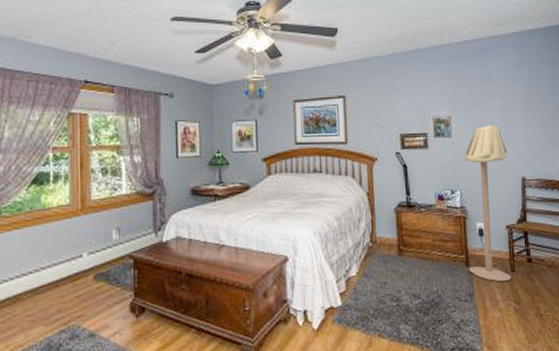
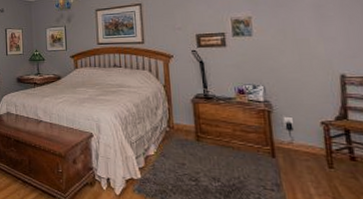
floor lamp: present [464,124,511,282] -> none [268,22,329,177]

